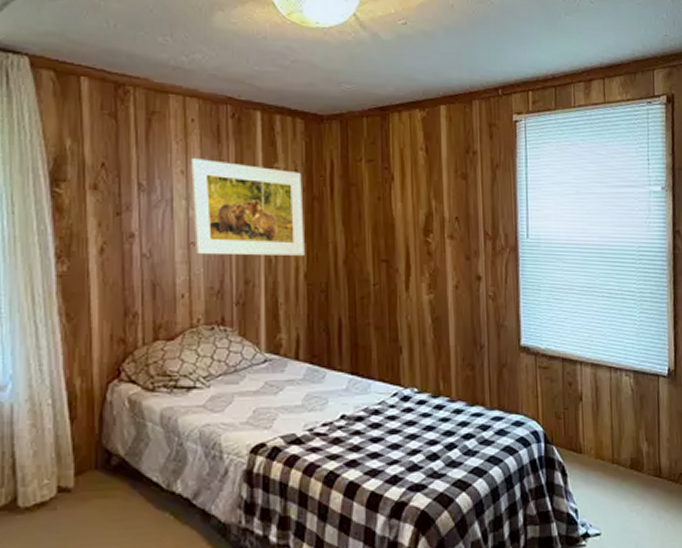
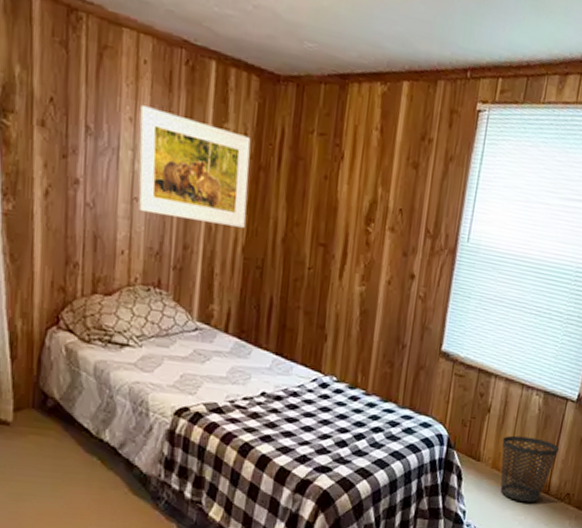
wastebasket: none [601,420,662,490] -> present [500,435,560,502]

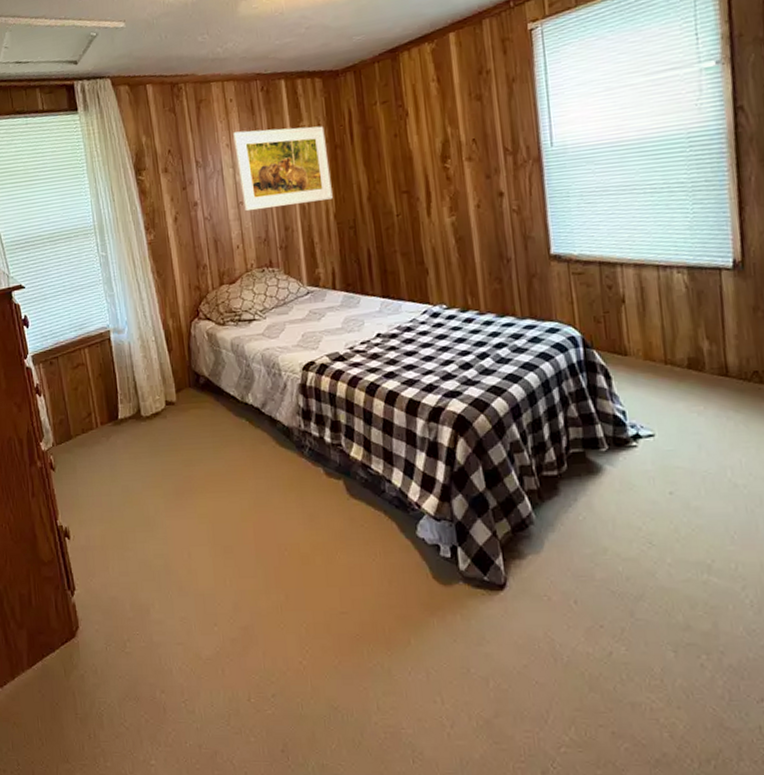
wastebasket: present [500,435,560,502] -> none [649,318,727,390]

